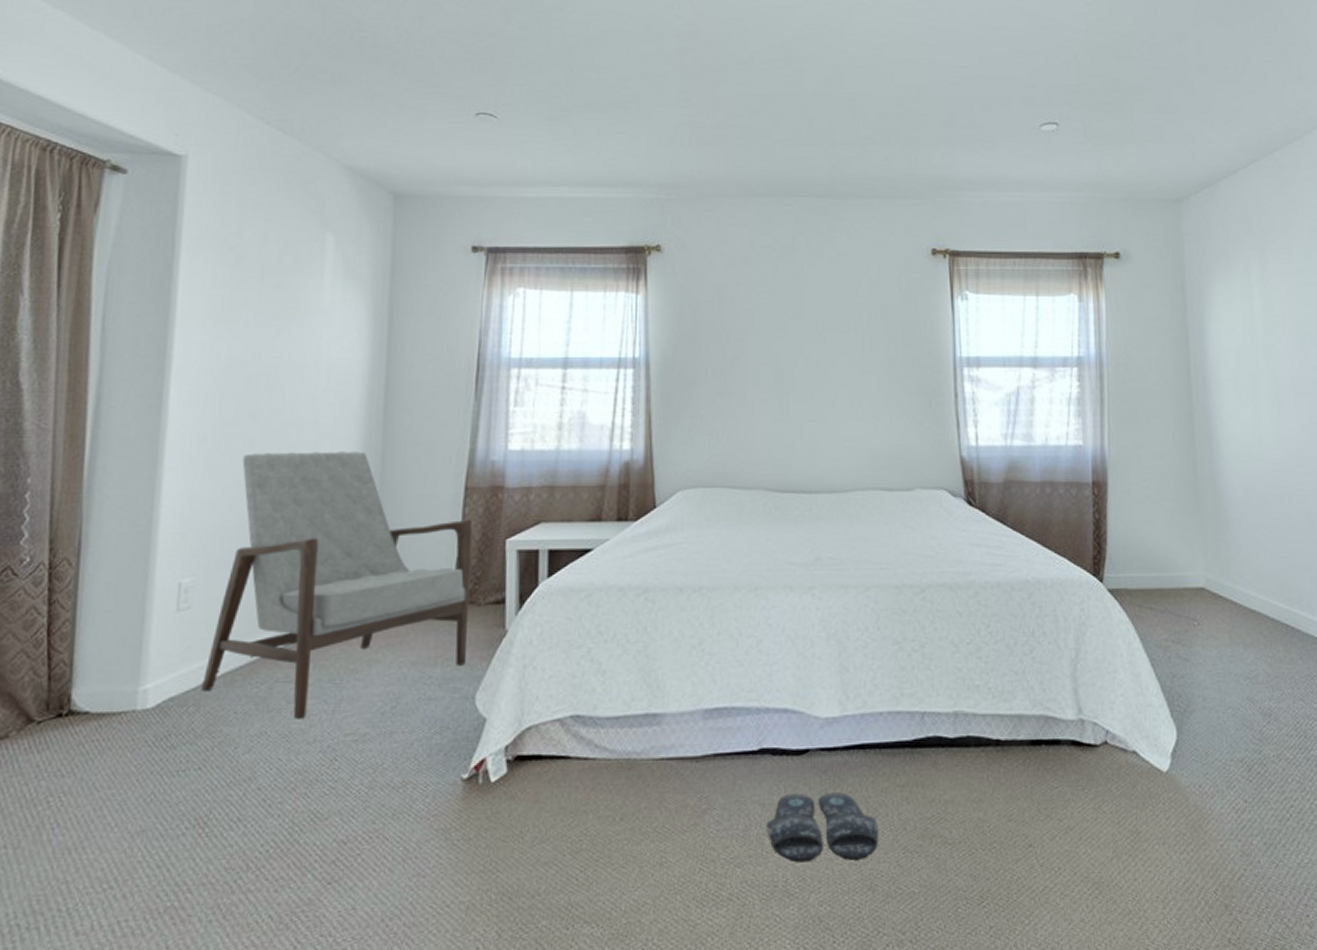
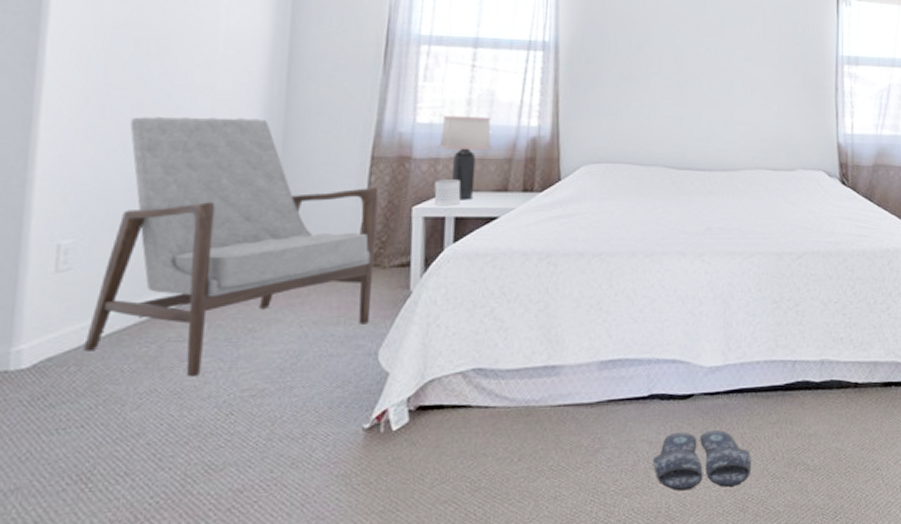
mug: none [527,510,555,538] -> present [434,180,462,206]
table lamp: none [530,441,583,532] -> present [438,115,491,200]

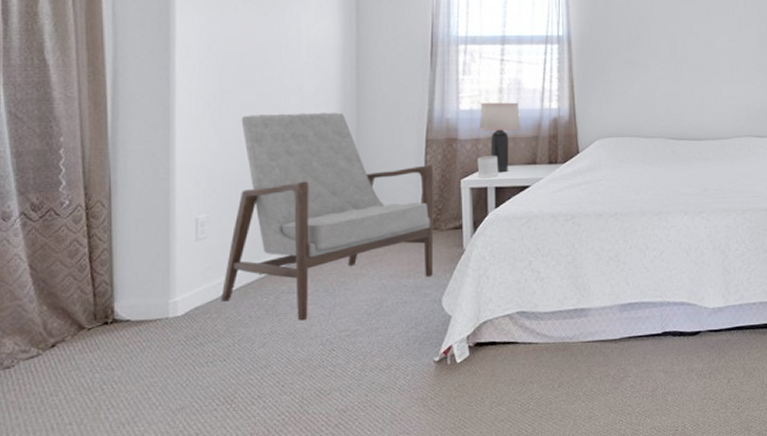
slippers: present [652,430,751,491] -> none [668,361,752,413]

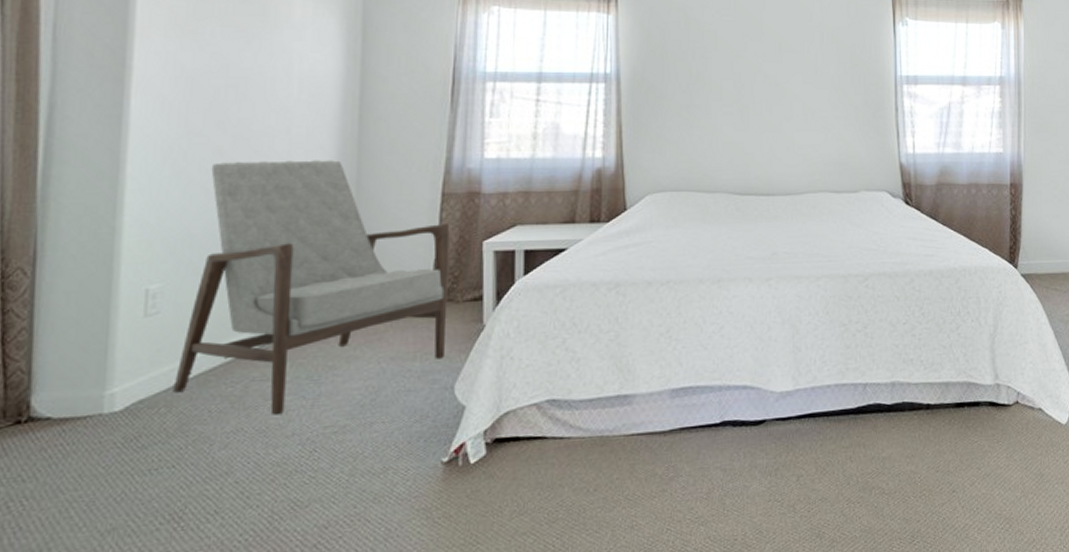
mug: present [477,156,499,178] -> none [503,213,530,240]
table lamp: present [478,102,520,173] -> none [506,150,557,233]

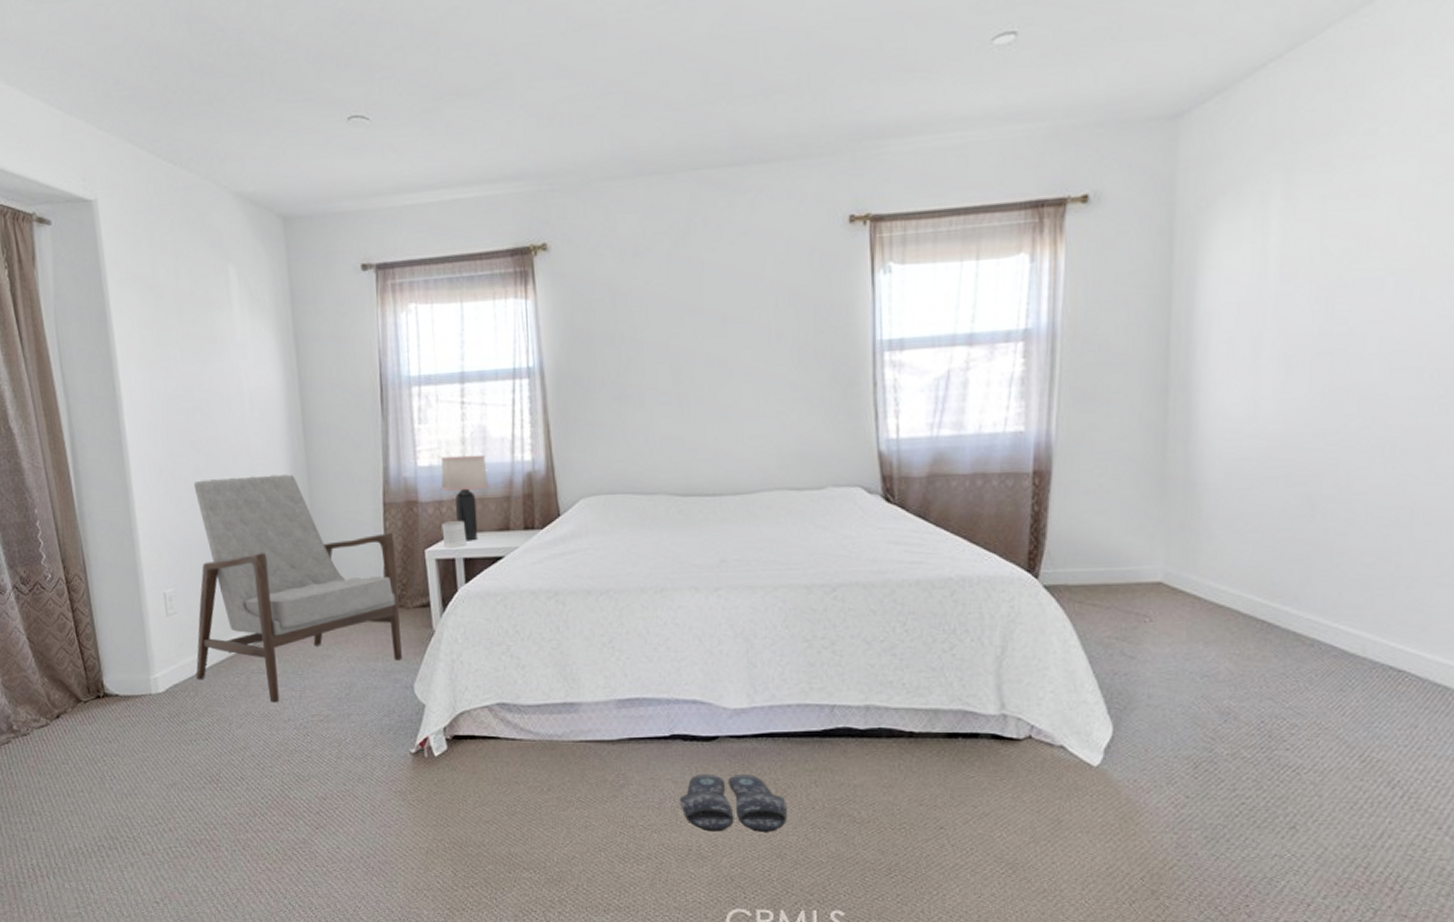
mug: none [503,213,530,240] -> present [441,521,467,548]
table lamp: none [506,150,557,233] -> present [440,454,488,541]
slippers: none [726,455,825,518] -> present [679,773,787,832]

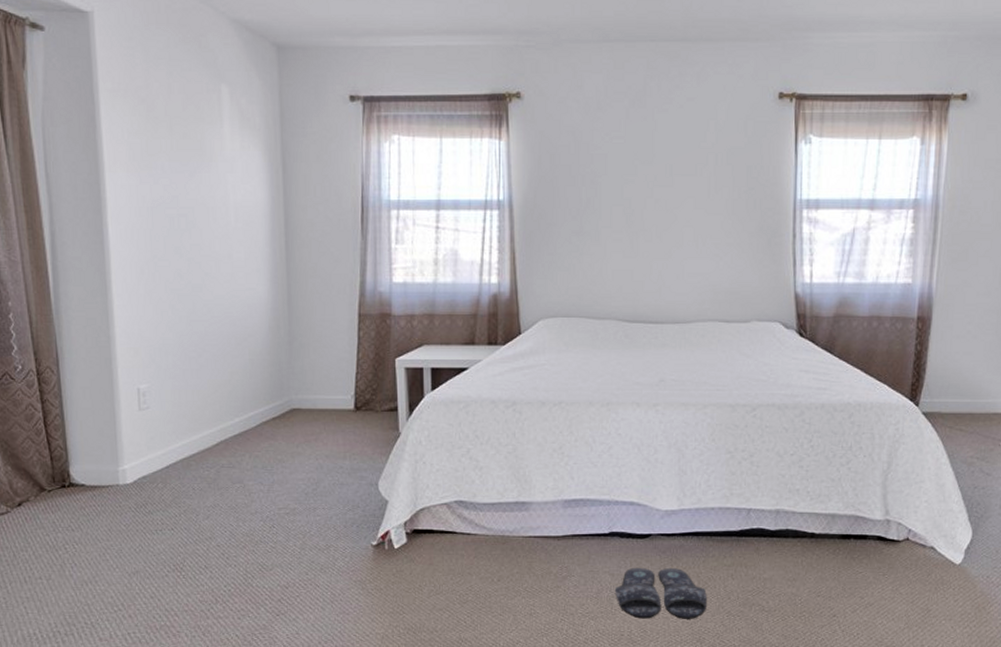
armchair: present [193,474,402,703] -> none [165,282,369,496]
table lamp: present [440,454,488,541] -> none [413,275,457,353]
mug: present [441,521,467,548] -> none [412,334,435,358]

